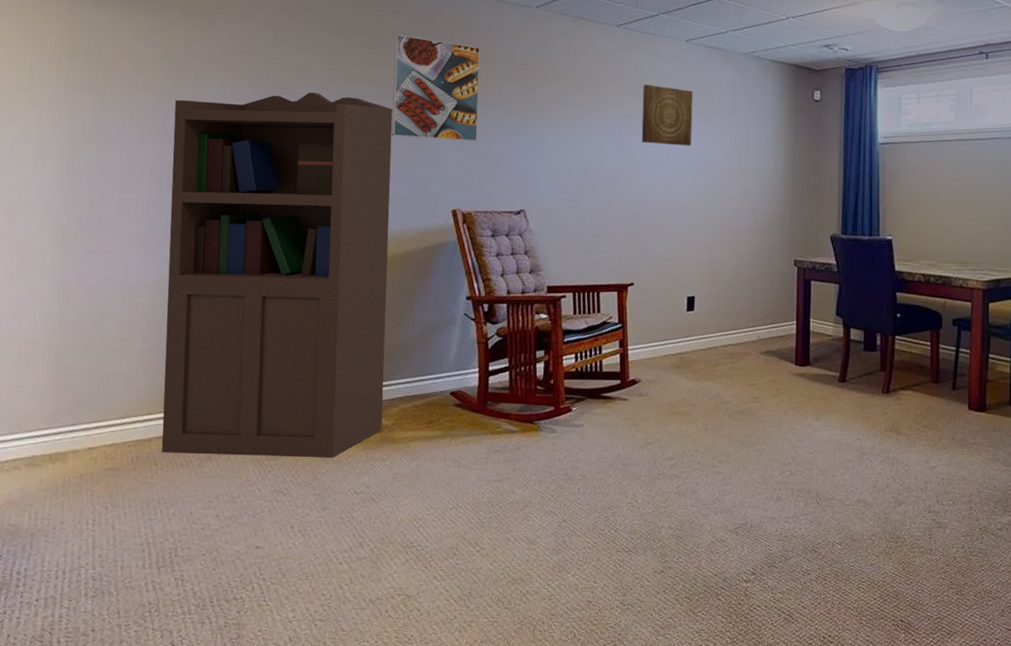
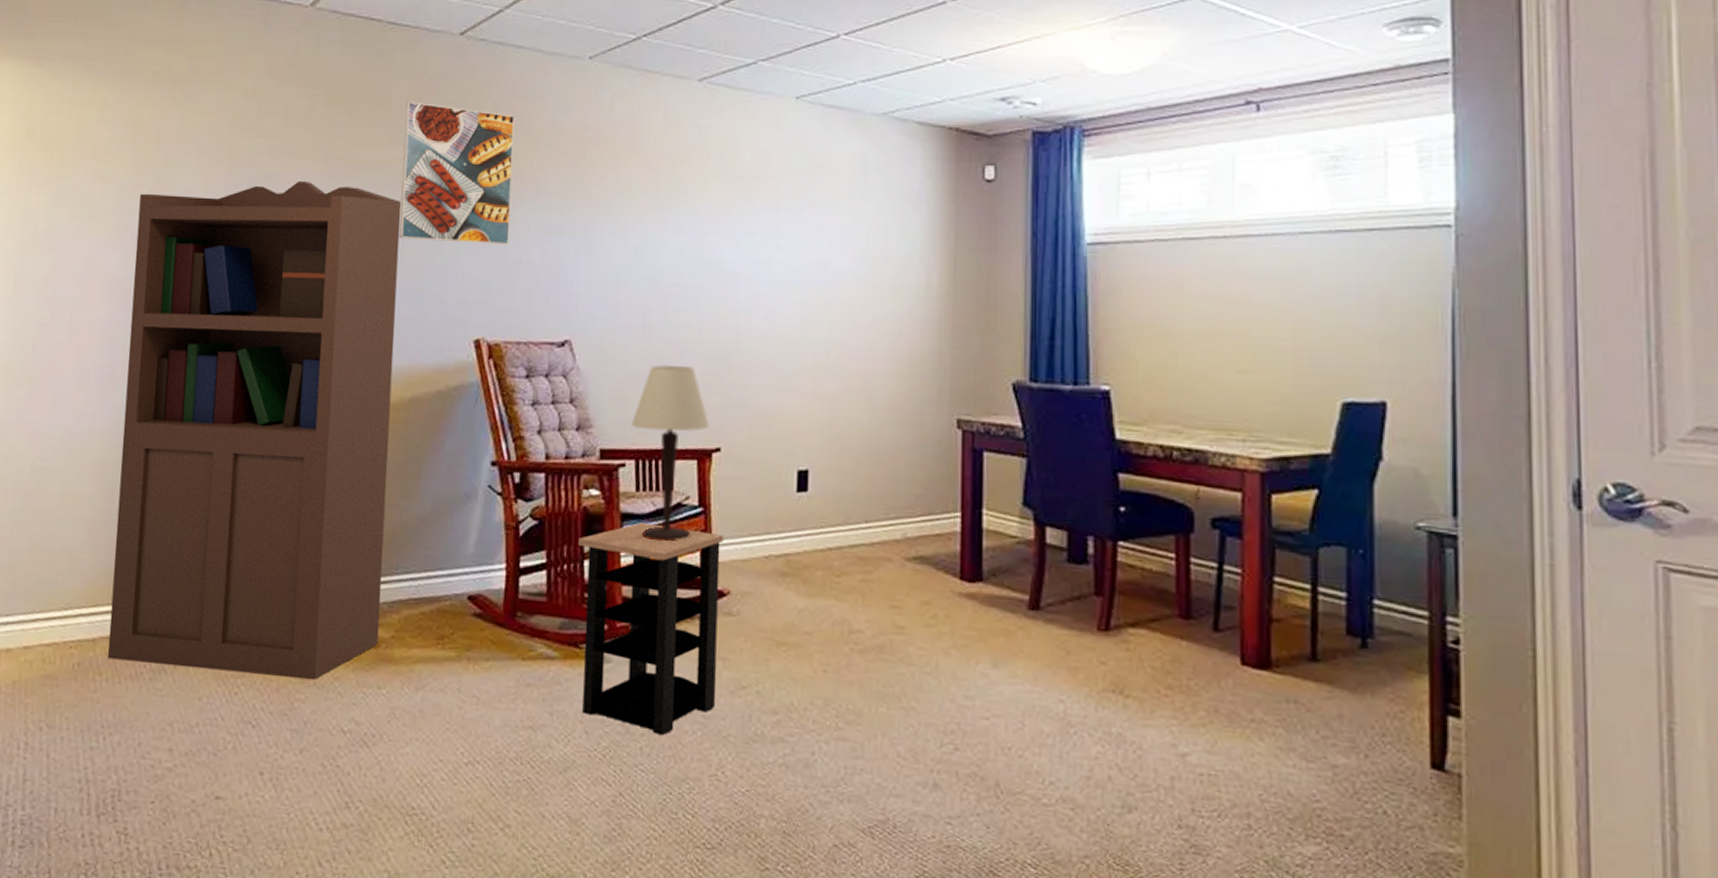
side table: none [532,336,636,480] -> present [578,523,724,736]
table lamp: none [569,226,626,348] -> present [630,364,710,542]
wall art: present [641,85,693,146] -> none [732,162,806,249]

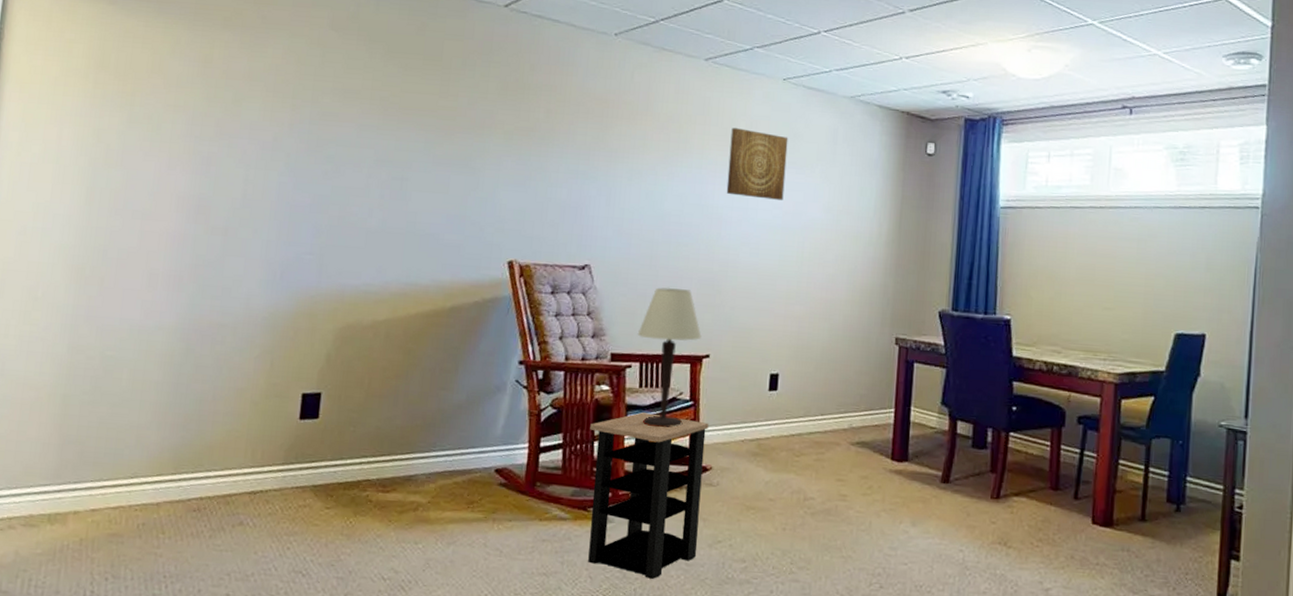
bookcase: present [107,180,402,681] -> none [170,120,449,538]
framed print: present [398,101,515,245] -> none [445,59,550,184]
wall art: none [732,162,806,249] -> present [726,128,788,200]

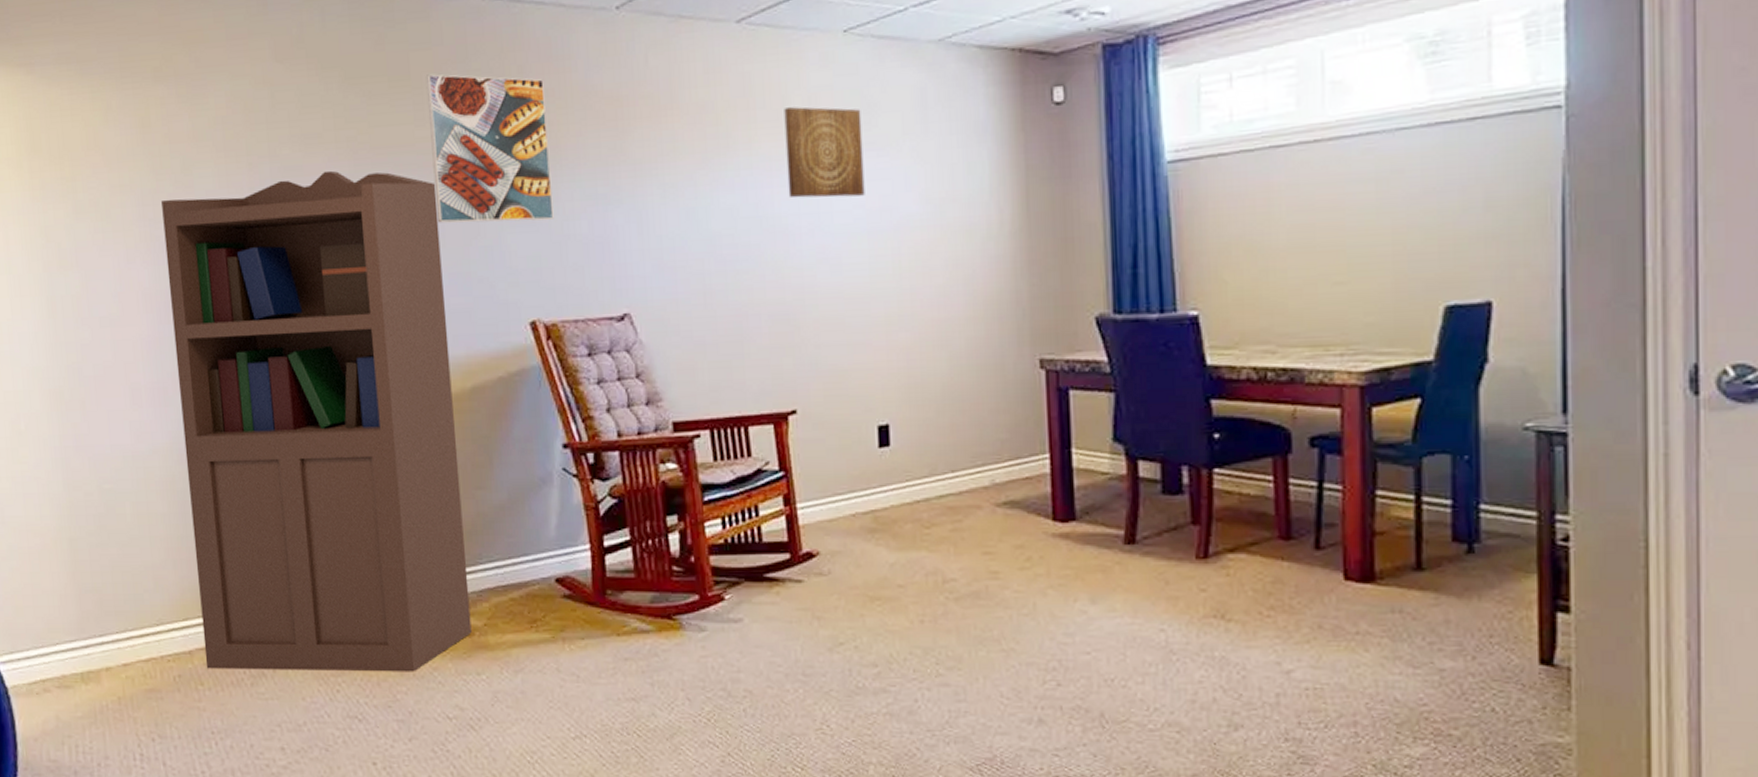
bookcase: none [170,120,449,538] -> present [161,170,472,672]
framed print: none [445,59,550,184] -> present [425,74,554,223]
side table: present [588,412,709,580] -> none [660,492,815,697]
table lamp: present [637,287,702,428] -> none [701,329,783,509]

